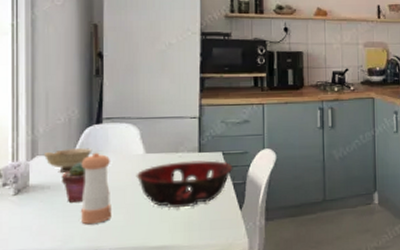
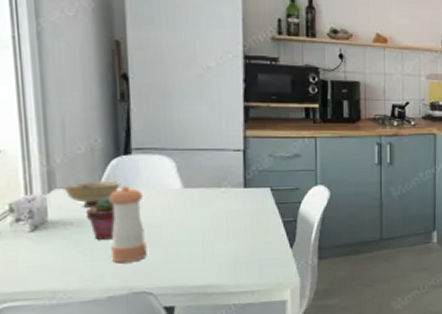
decorative bowl: present [136,160,233,209] -> none [173,196,283,247]

